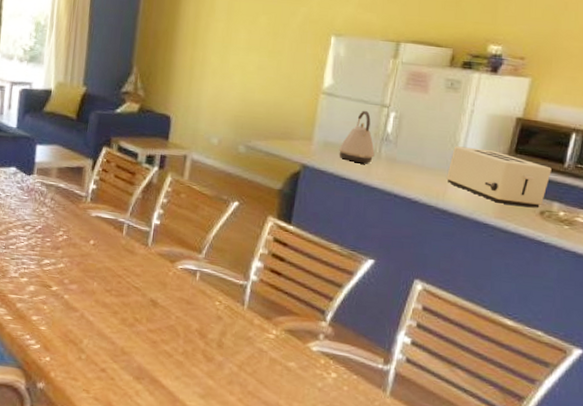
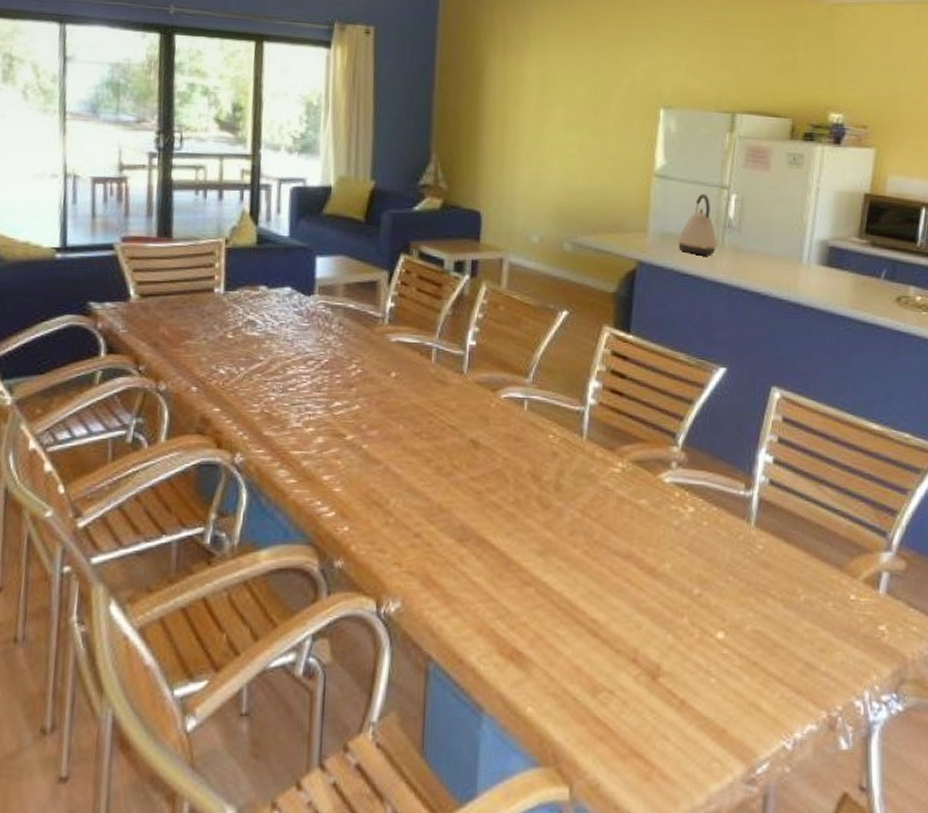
toaster: present [447,146,552,208] -> none [797,229,905,294]

